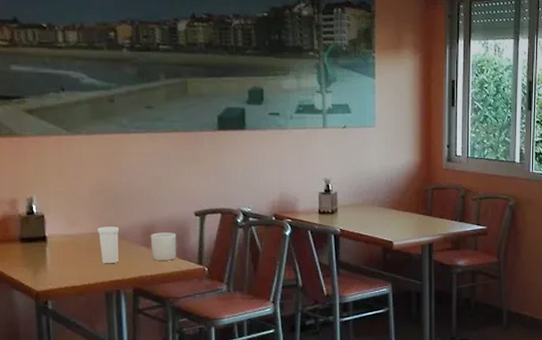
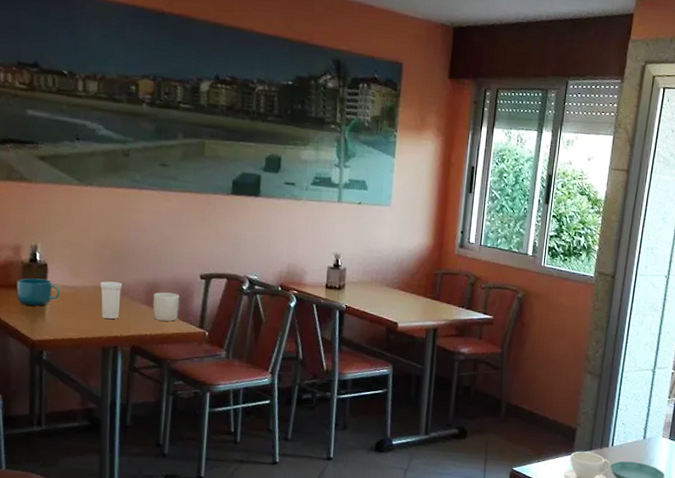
cup: none [16,230,60,257] -> present [16,278,60,306]

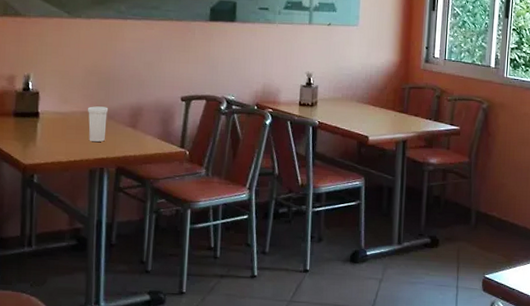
cup: present [16,278,60,306] -> none [10,105,51,132]
mug: present [152,292,180,322] -> none [136,115,162,142]

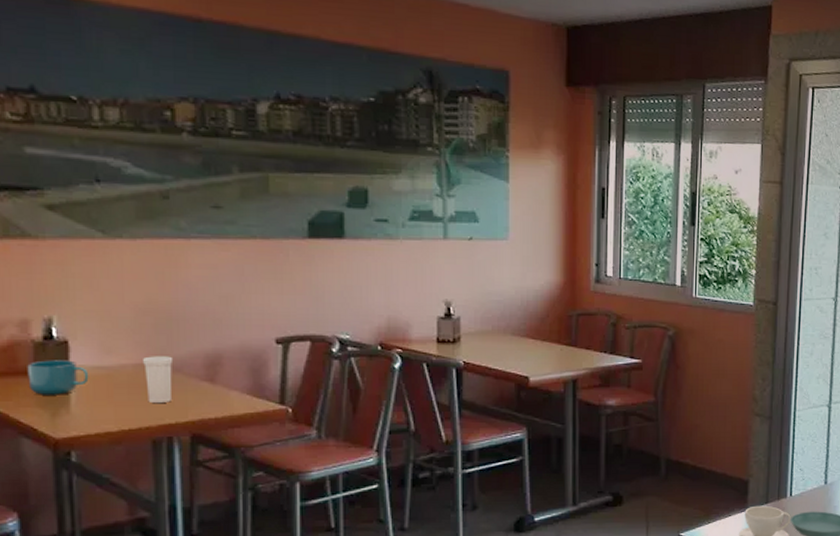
cup: none [10,105,51,132] -> present [27,360,89,395]

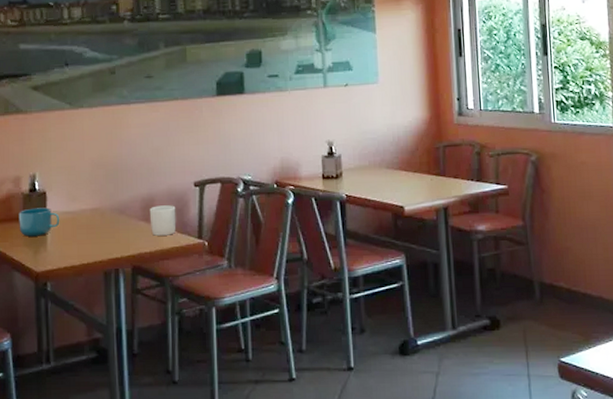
cup: present [142,356,174,403] -> none [96,201,119,240]
mug: none [215,364,251,399] -> present [149,205,177,236]

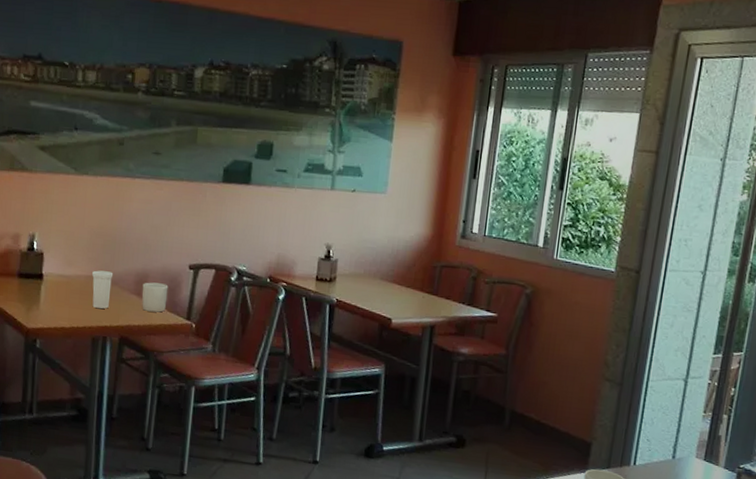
cup: present [19,207,60,237] -> none [14,266,55,295]
cup: none [96,201,119,240] -> present [91,270,114,309]

